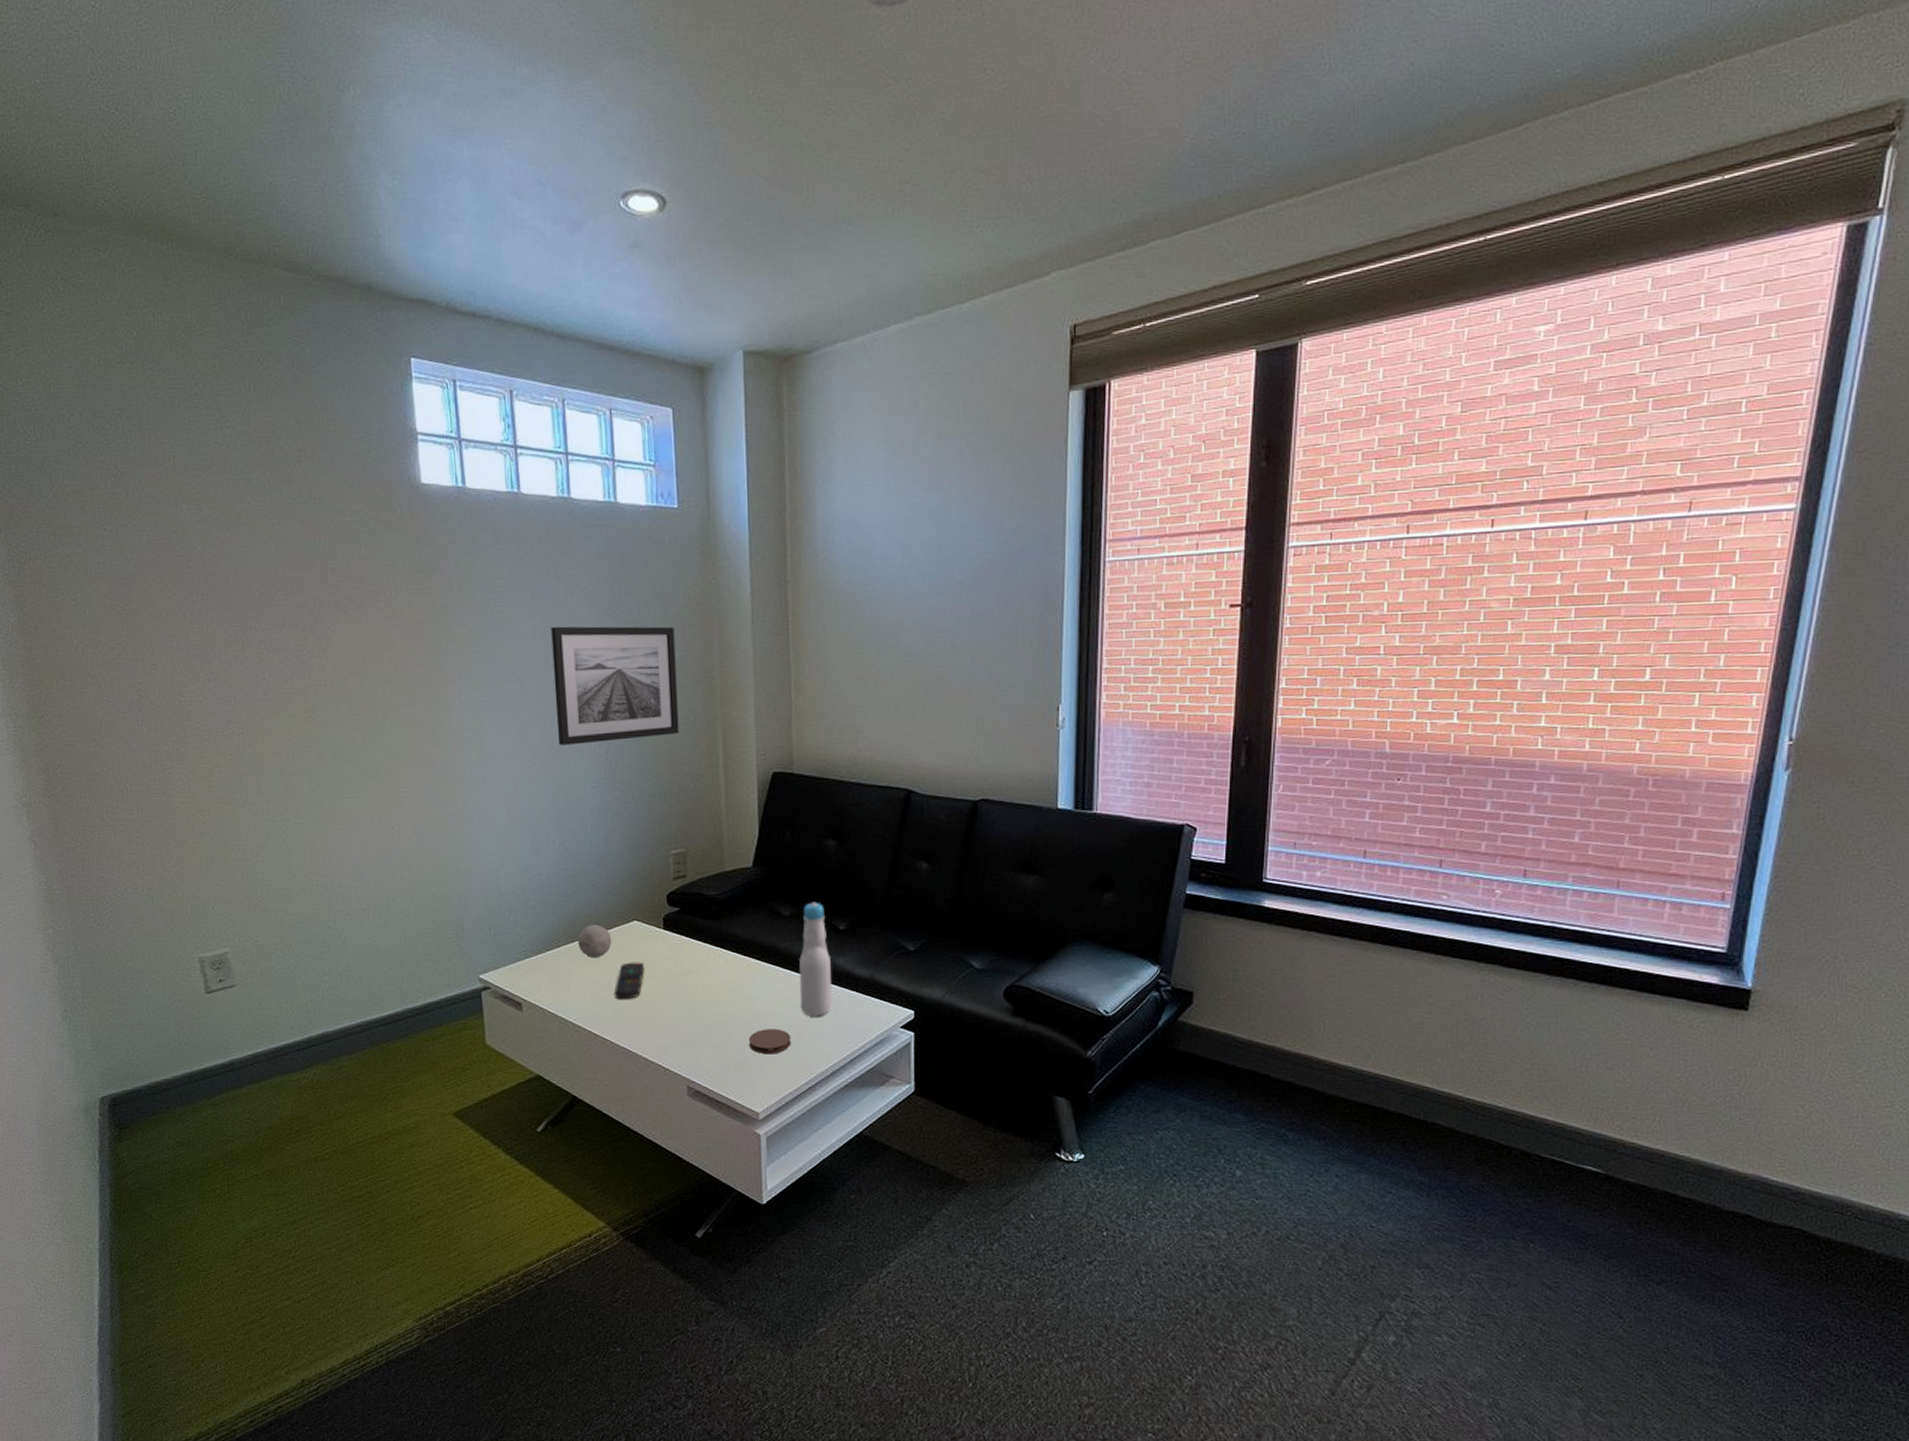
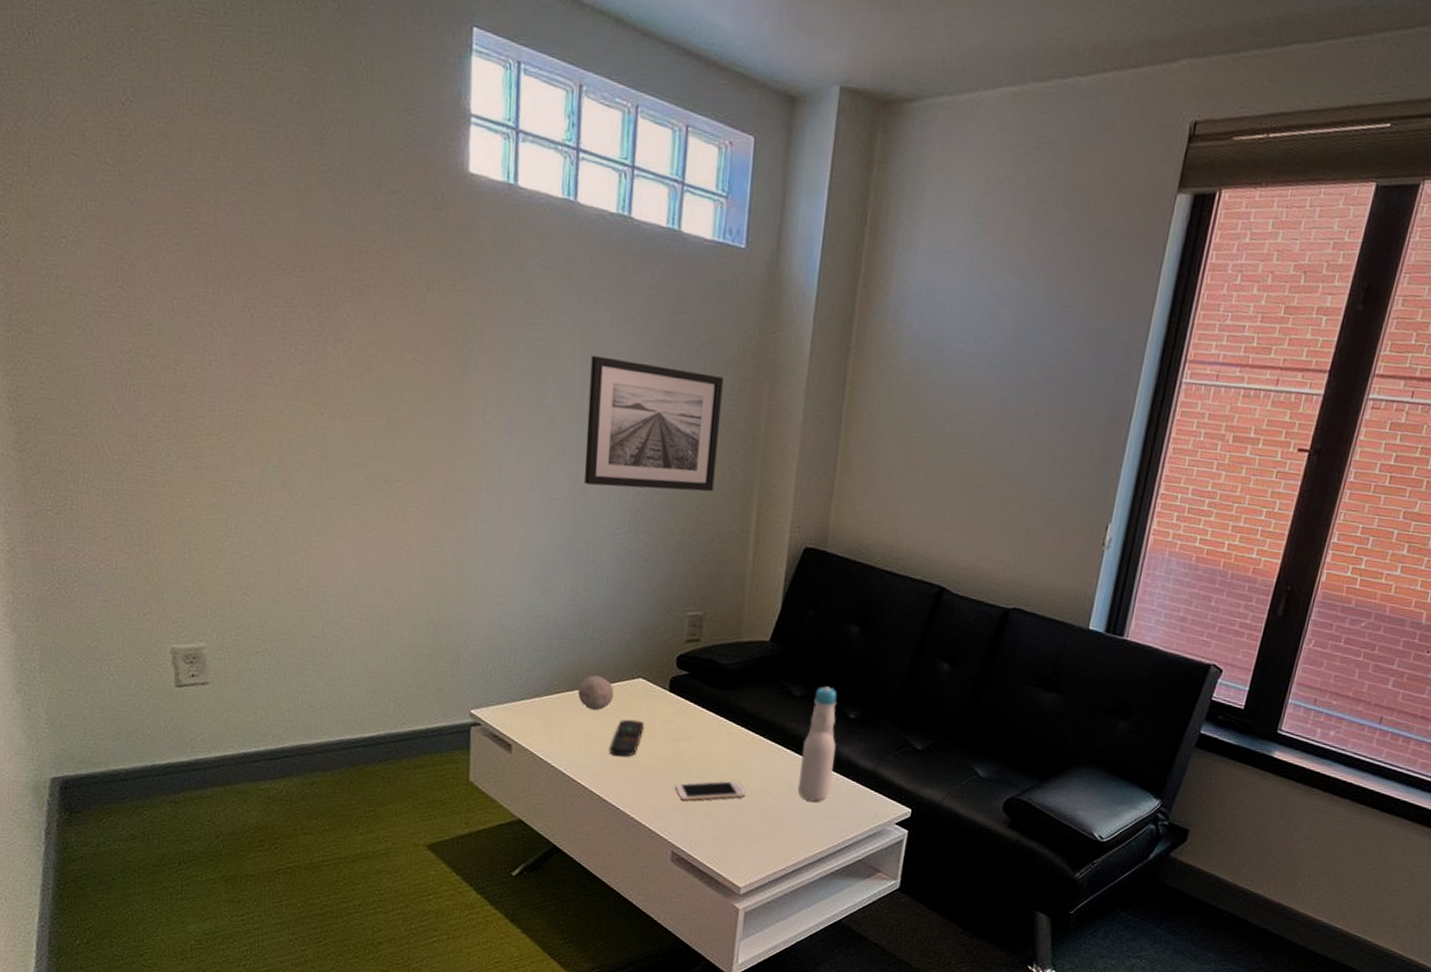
cell phone: none [681,1007,752,1034] -> present [674,780,747,801]
coaster: present [748,1028,792,1055] -> none [740,805,784,832]

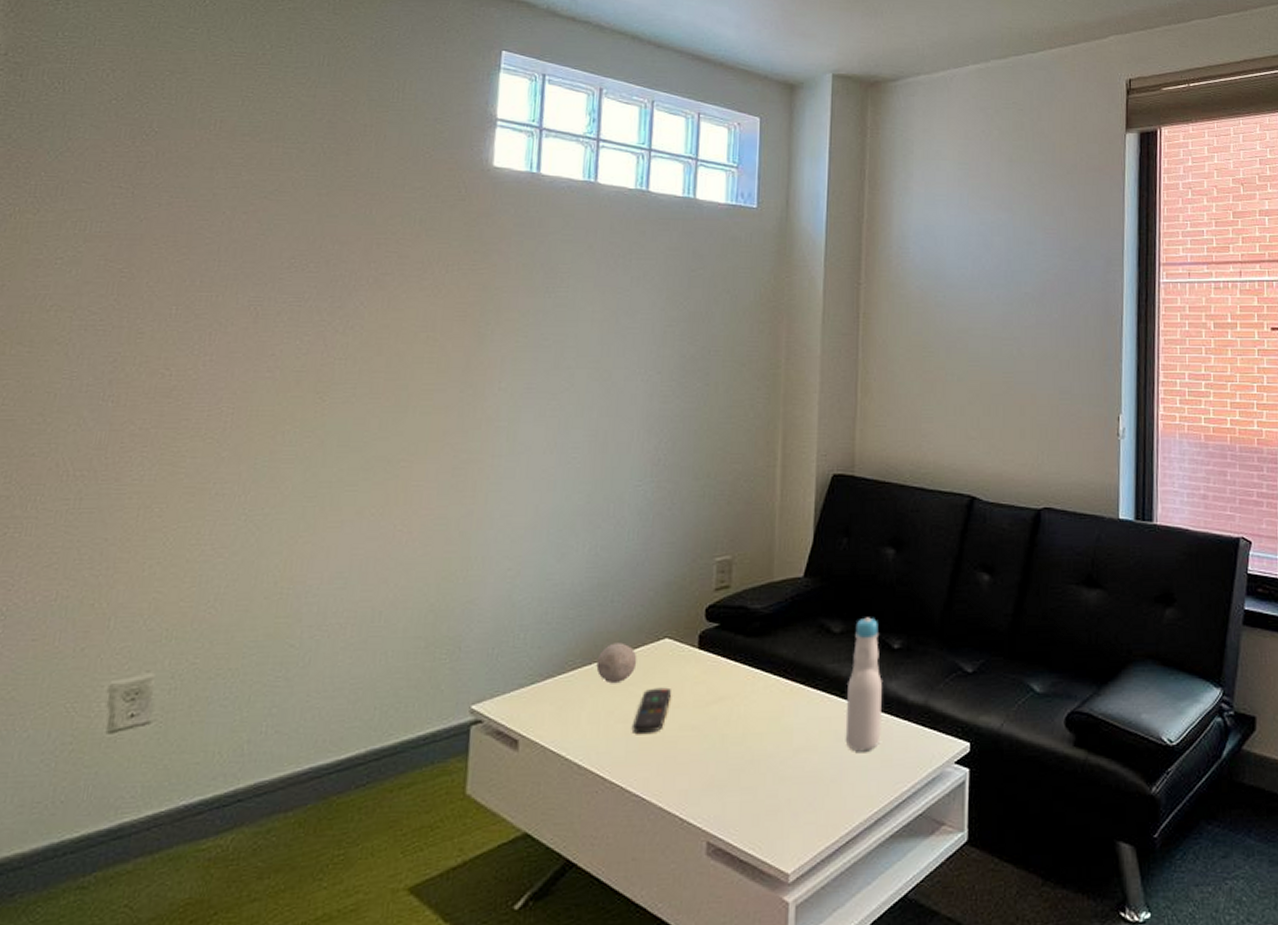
wall art: present [584,355,724,492] -> none [604,315,742,439]
cell phone: present [674,780,747,801] -> none [707,742,789,776]

